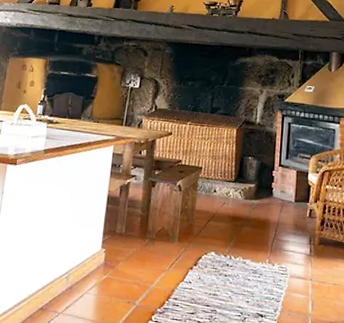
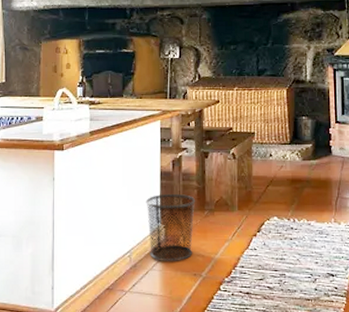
waste bin: none [87,218,139,288] -> present [146,193,196,262]

